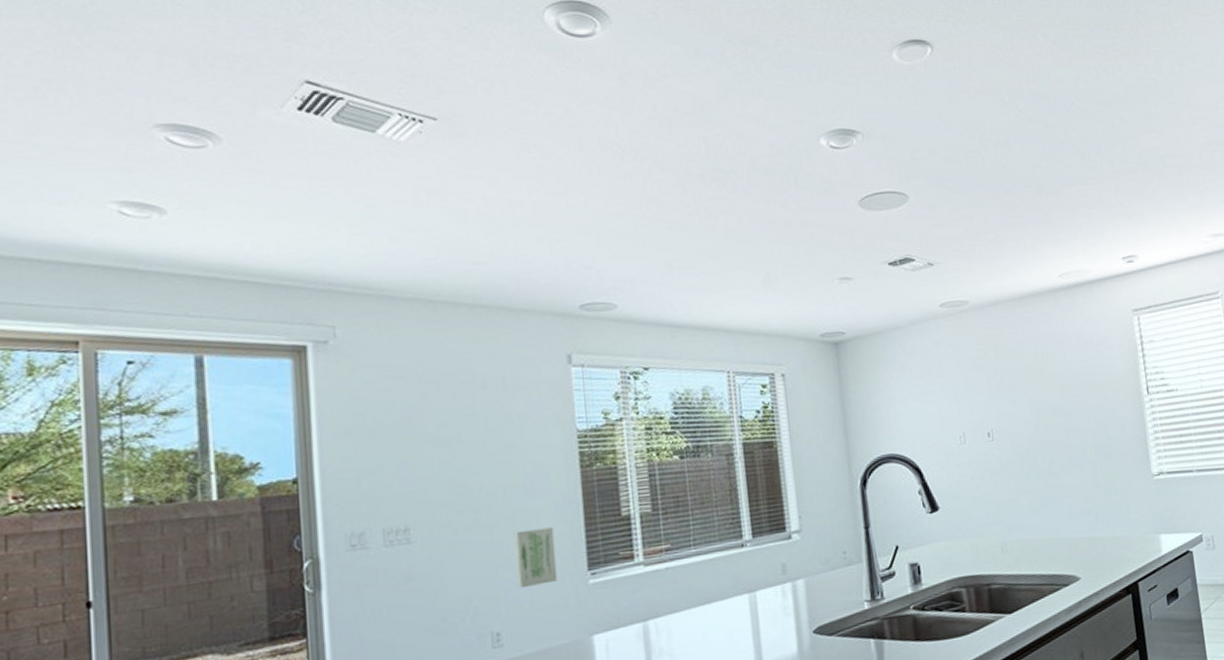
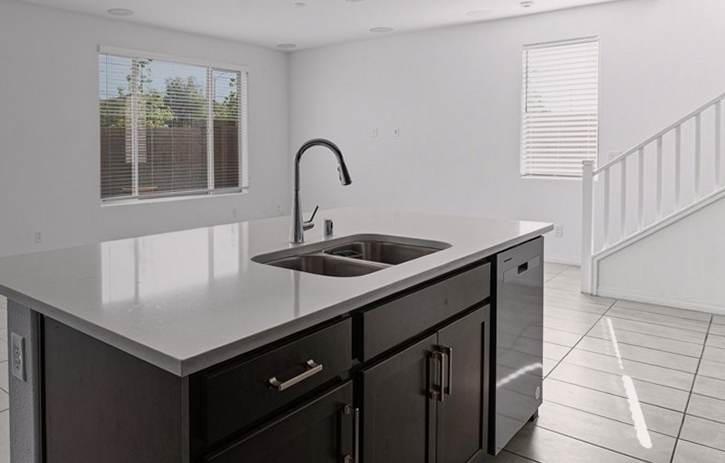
wall art: present [513,527,558,589] -> none [53,166,80,205]

